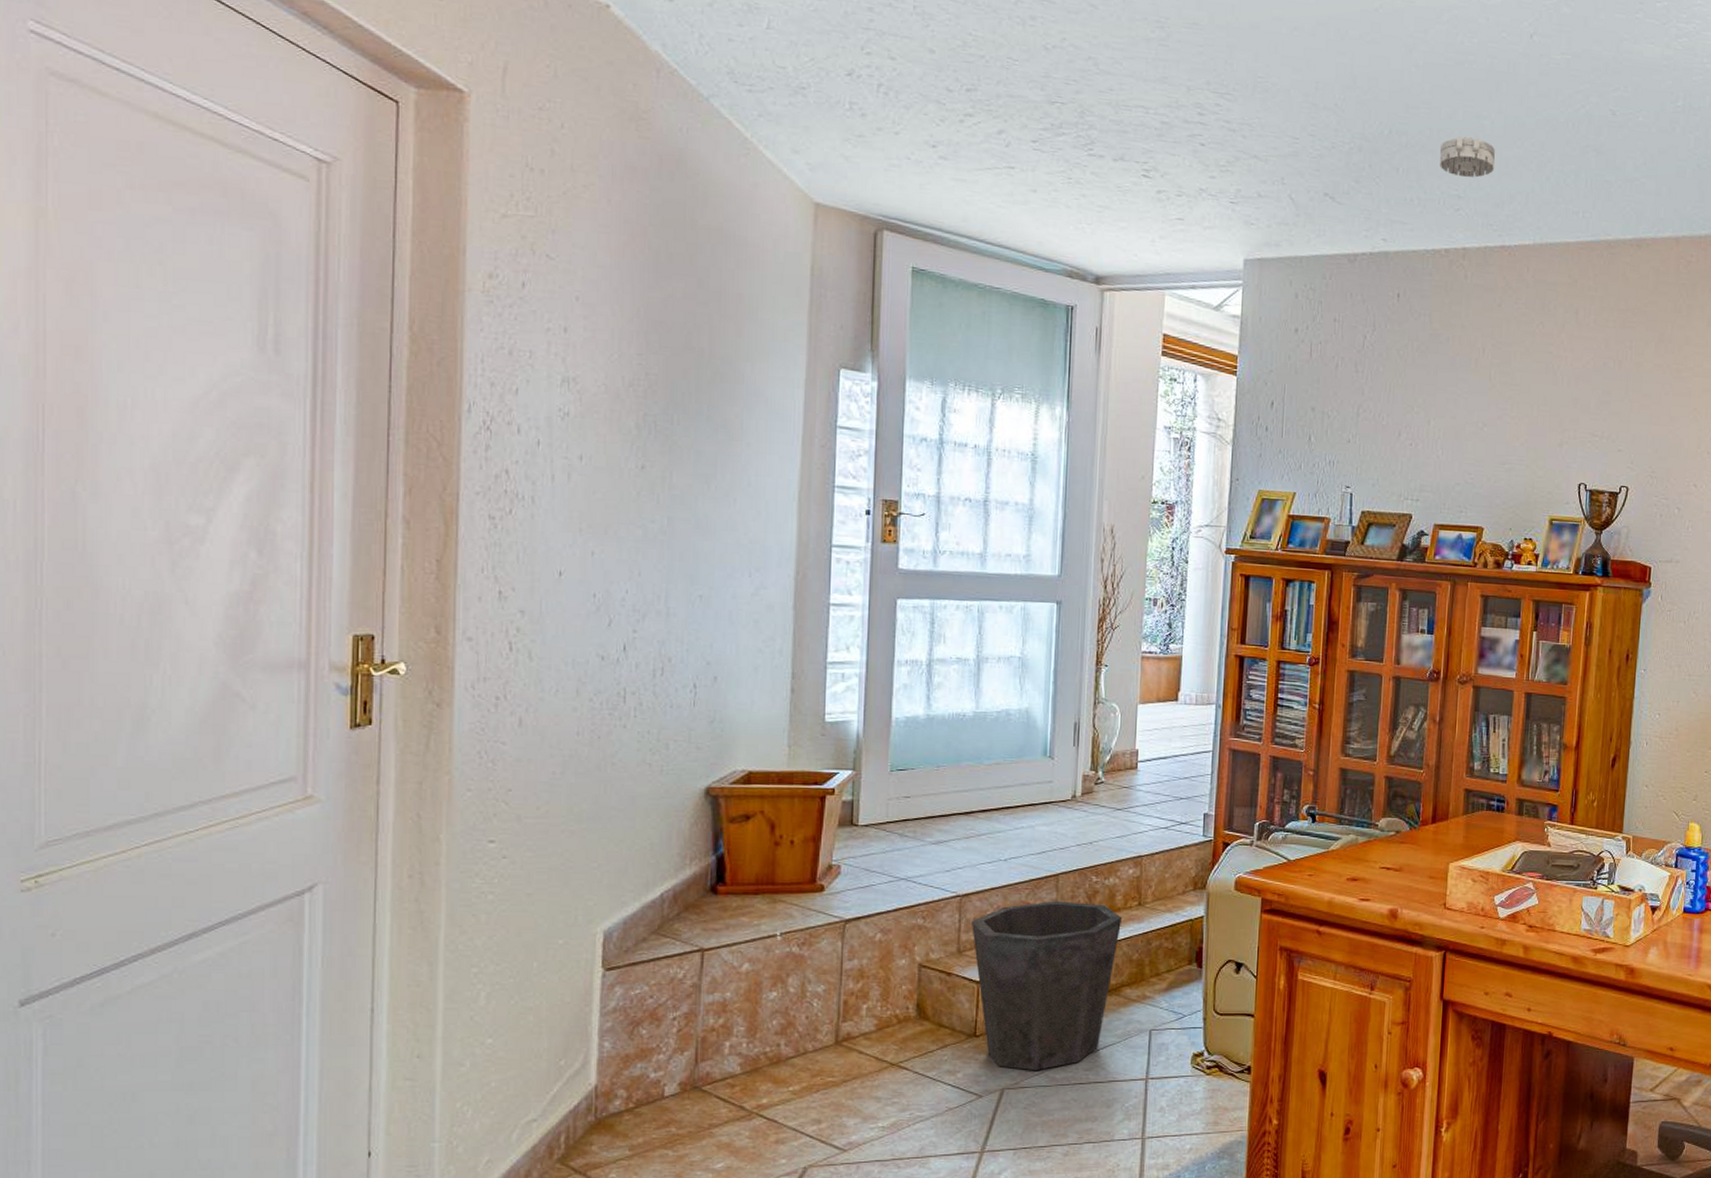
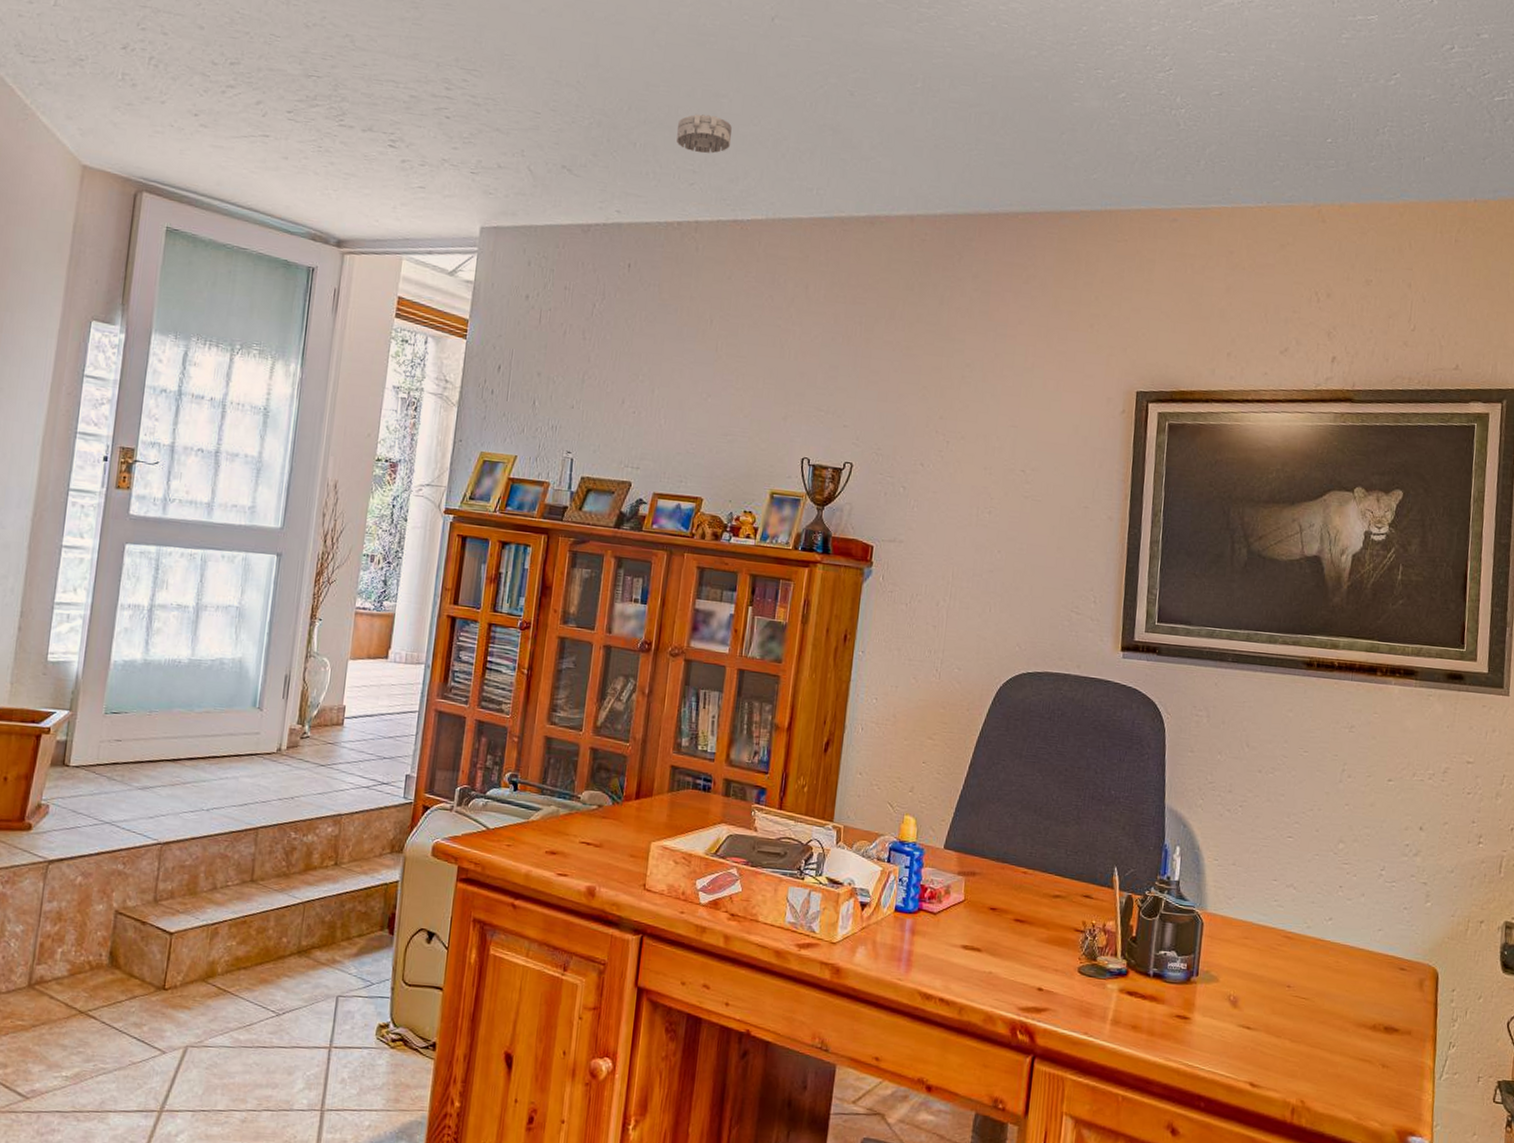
waste bin: present [972,901,1123,1070] -> none [169,855,318,1030]

